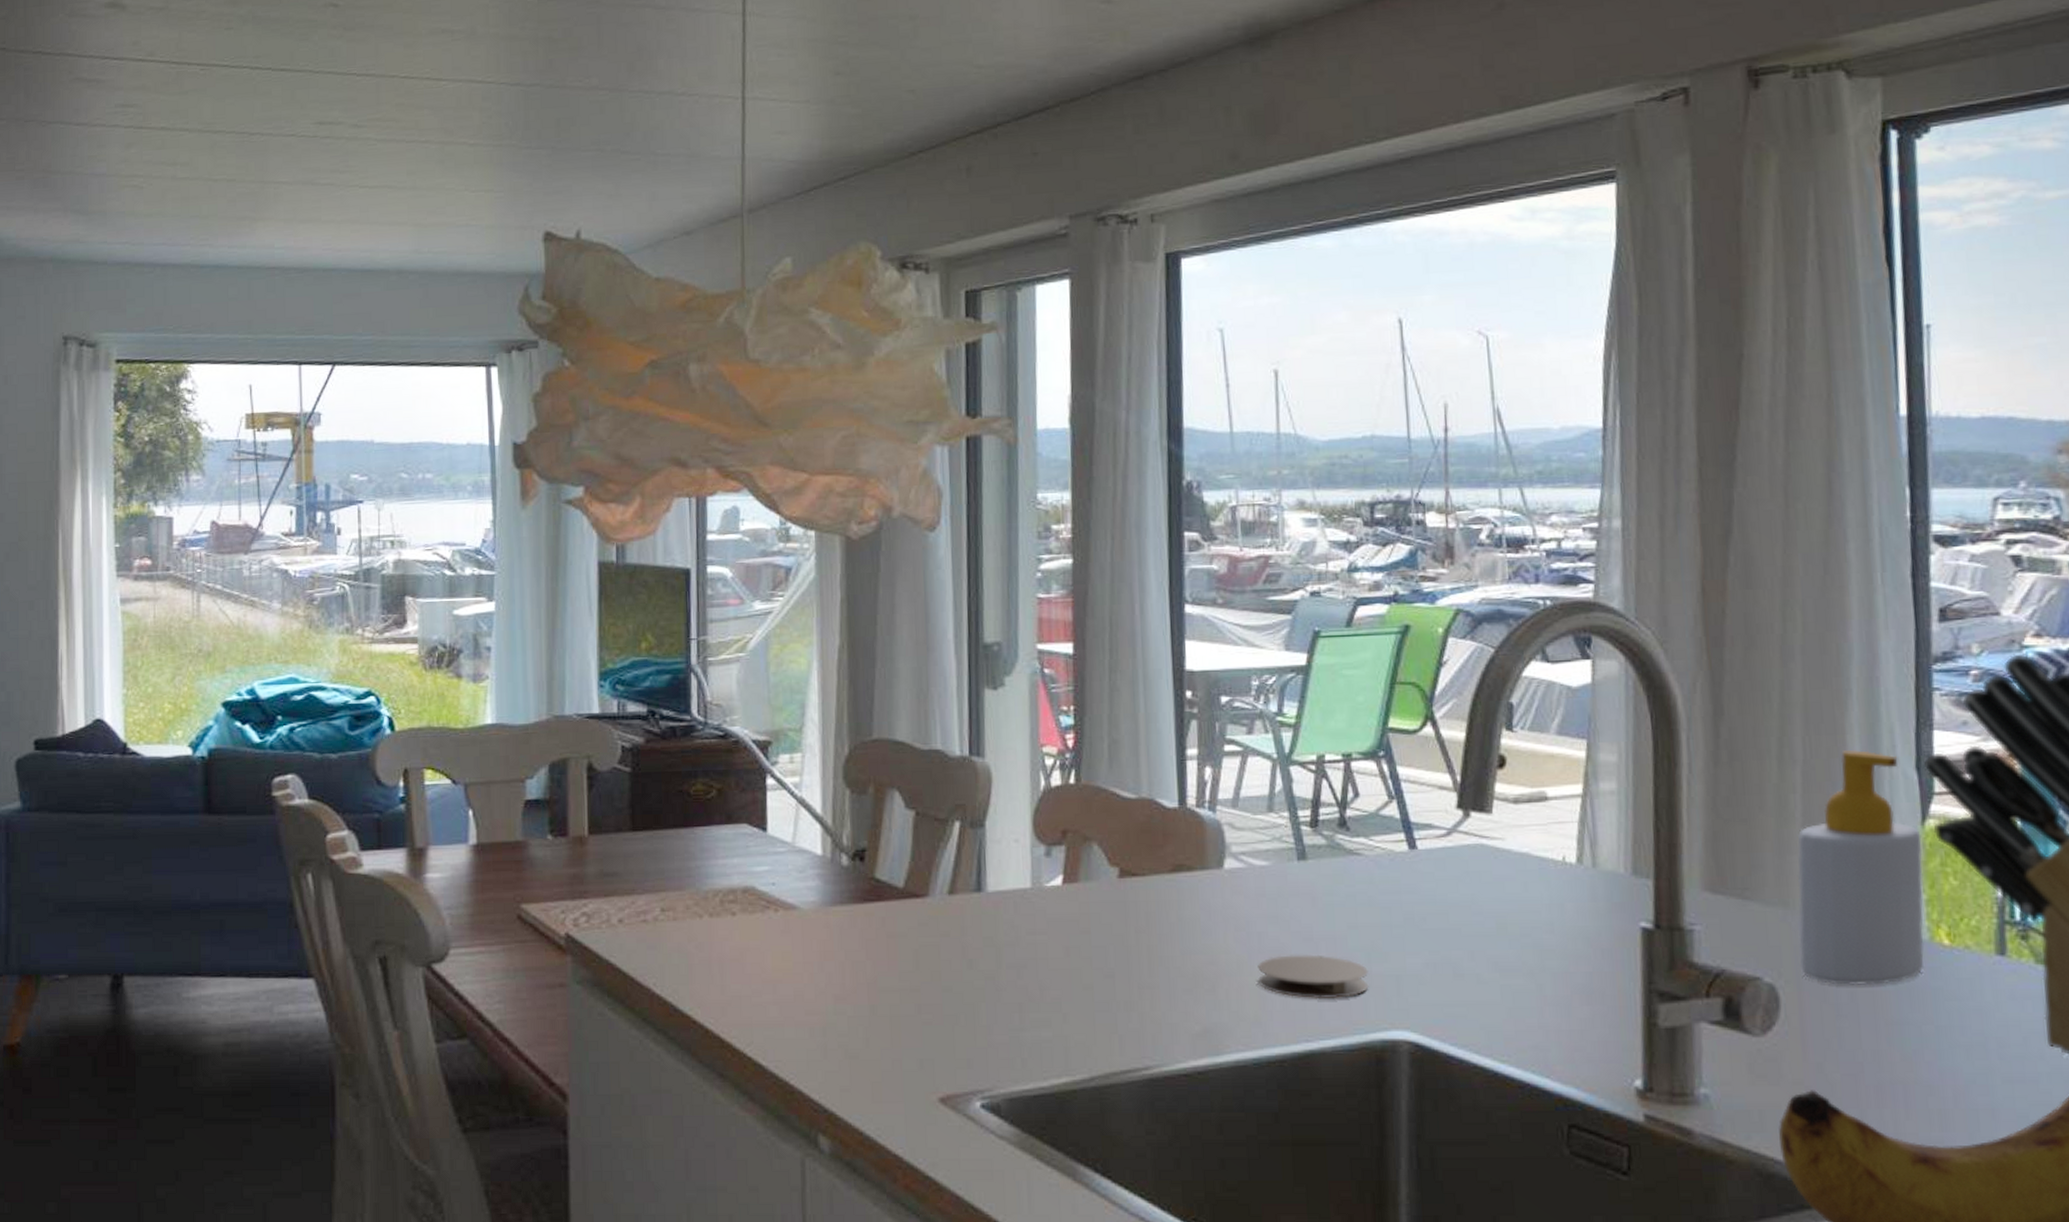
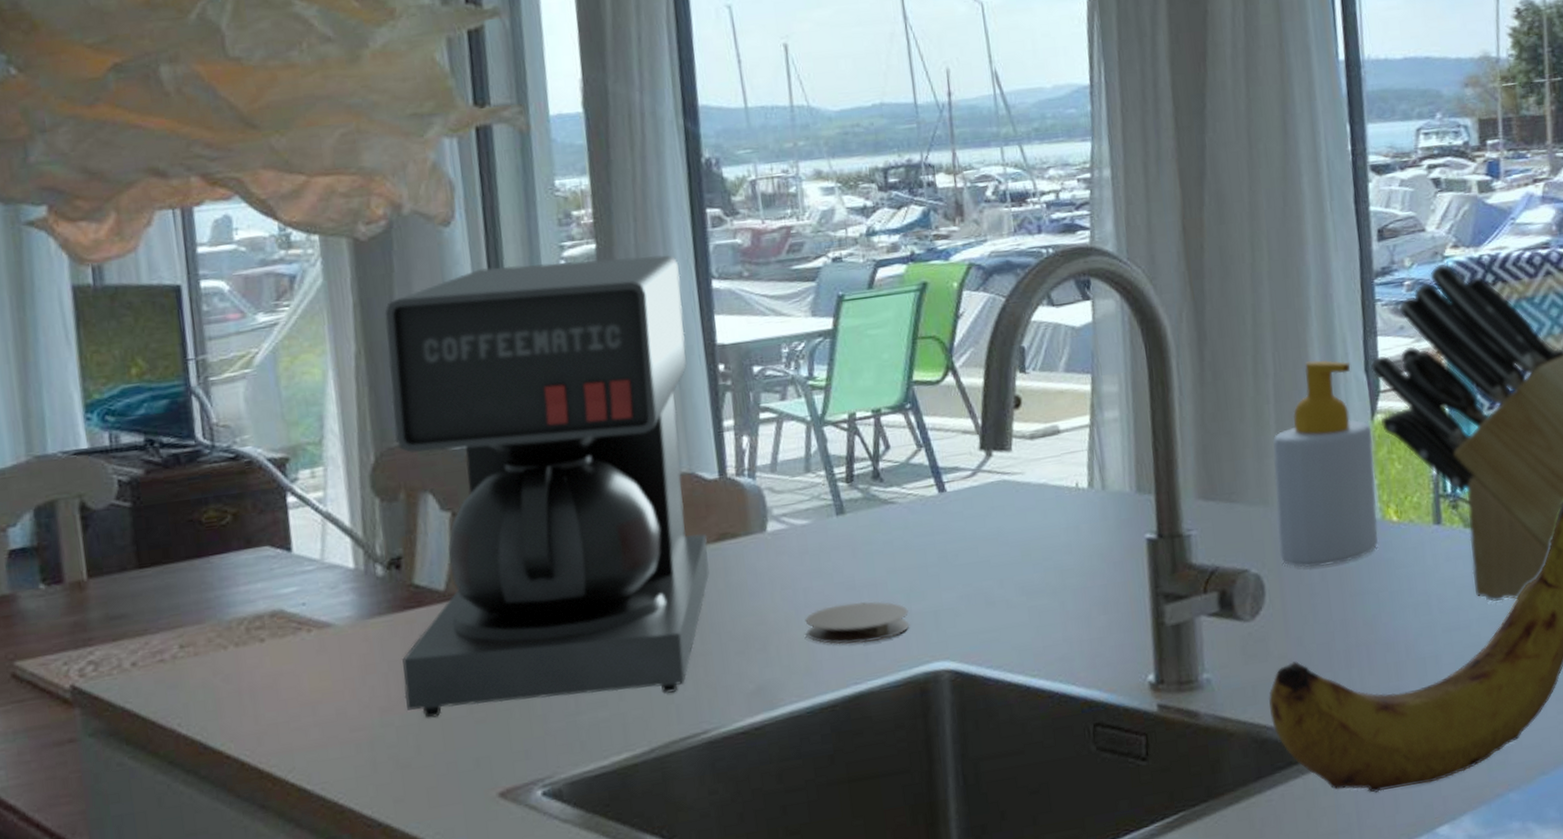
coffee maker: none [858,574,1163,1022] -> present [384,255,710,719]

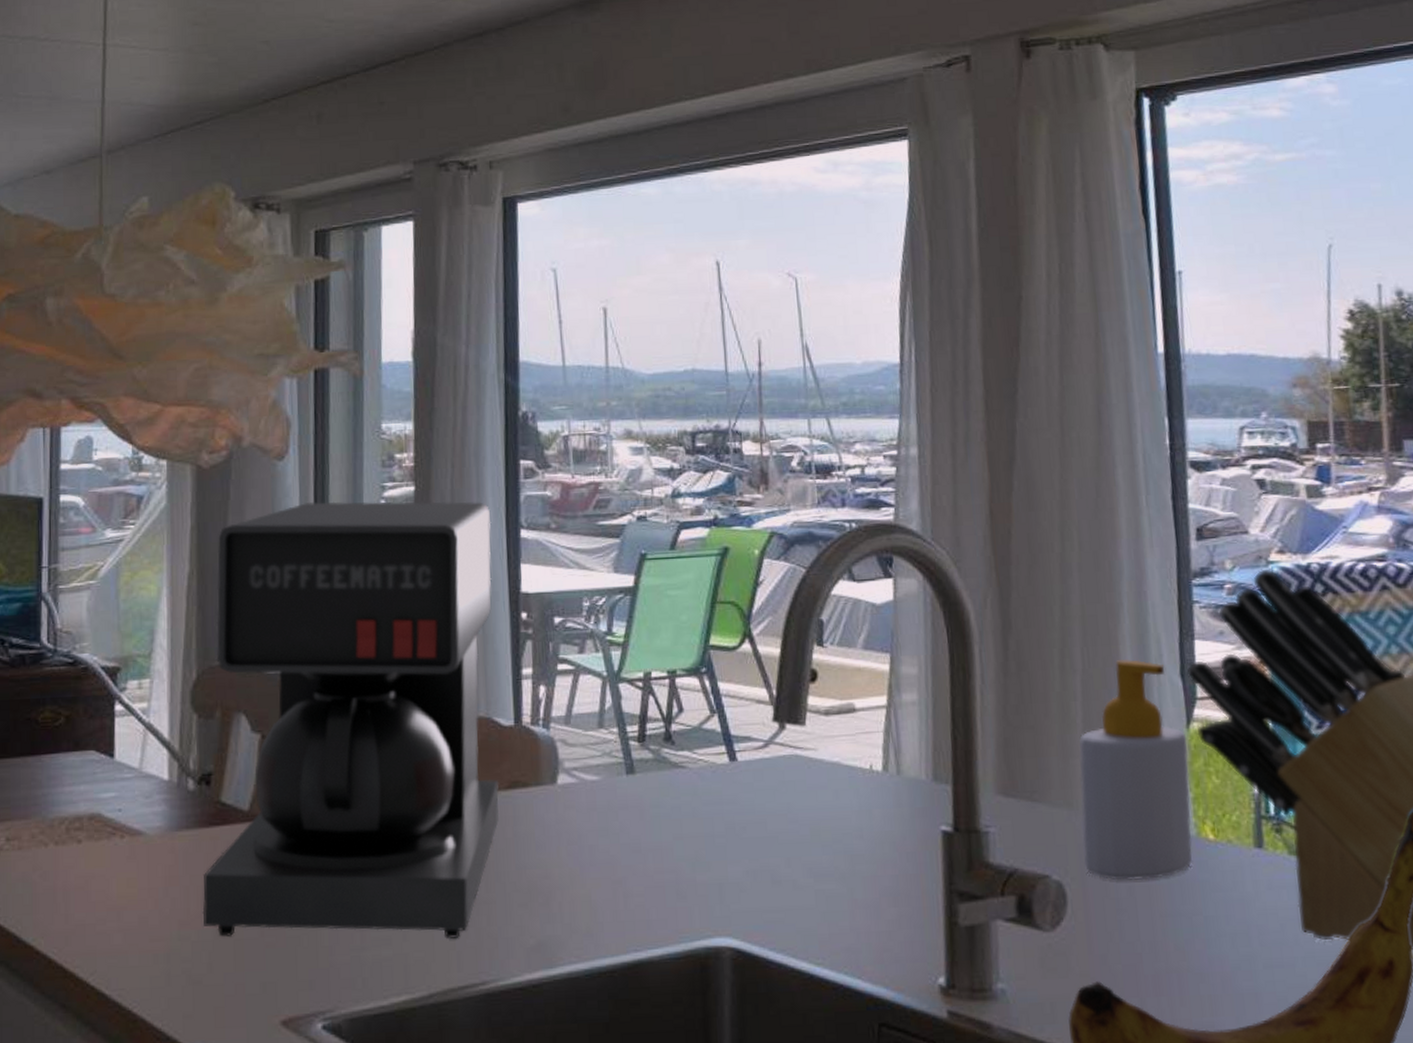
coaster: present [805,601,910,645] -> none [589,865,694,910]

